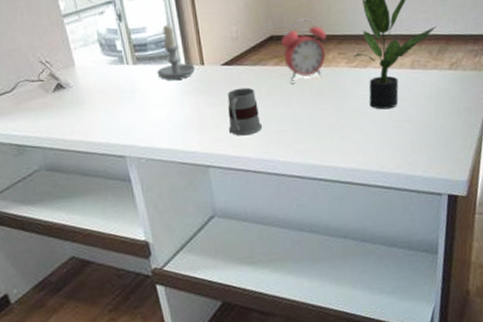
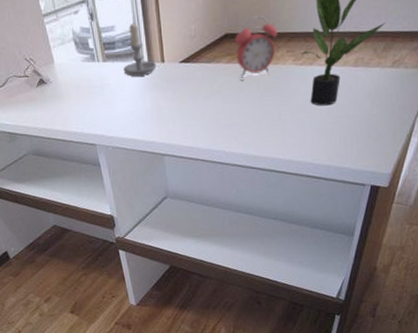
mug: present [227,87,263,136] -> none [182,84,213,128]

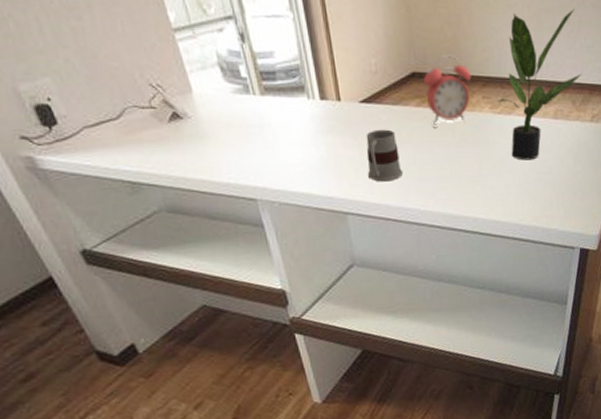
candle: present [123,21,156,77] -> none [288,48,331,116]
mug: none [182,84,213,128] -> present [366,129,404,182]

